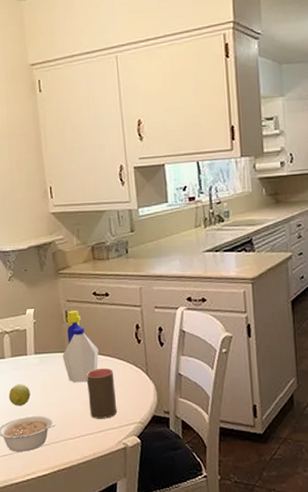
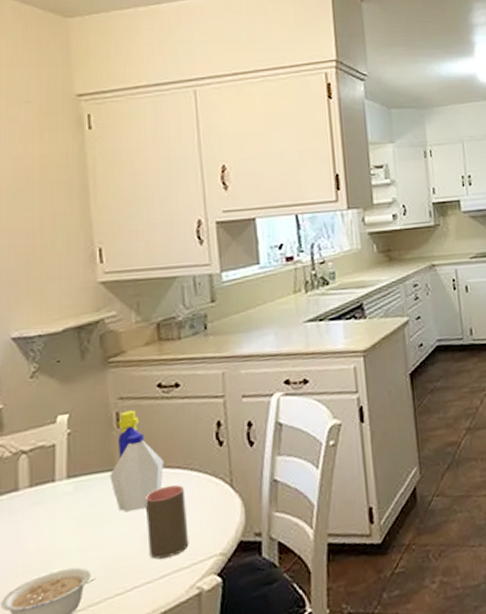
fruit: present [8,384,30,406] -> none [22,525,58,559]

